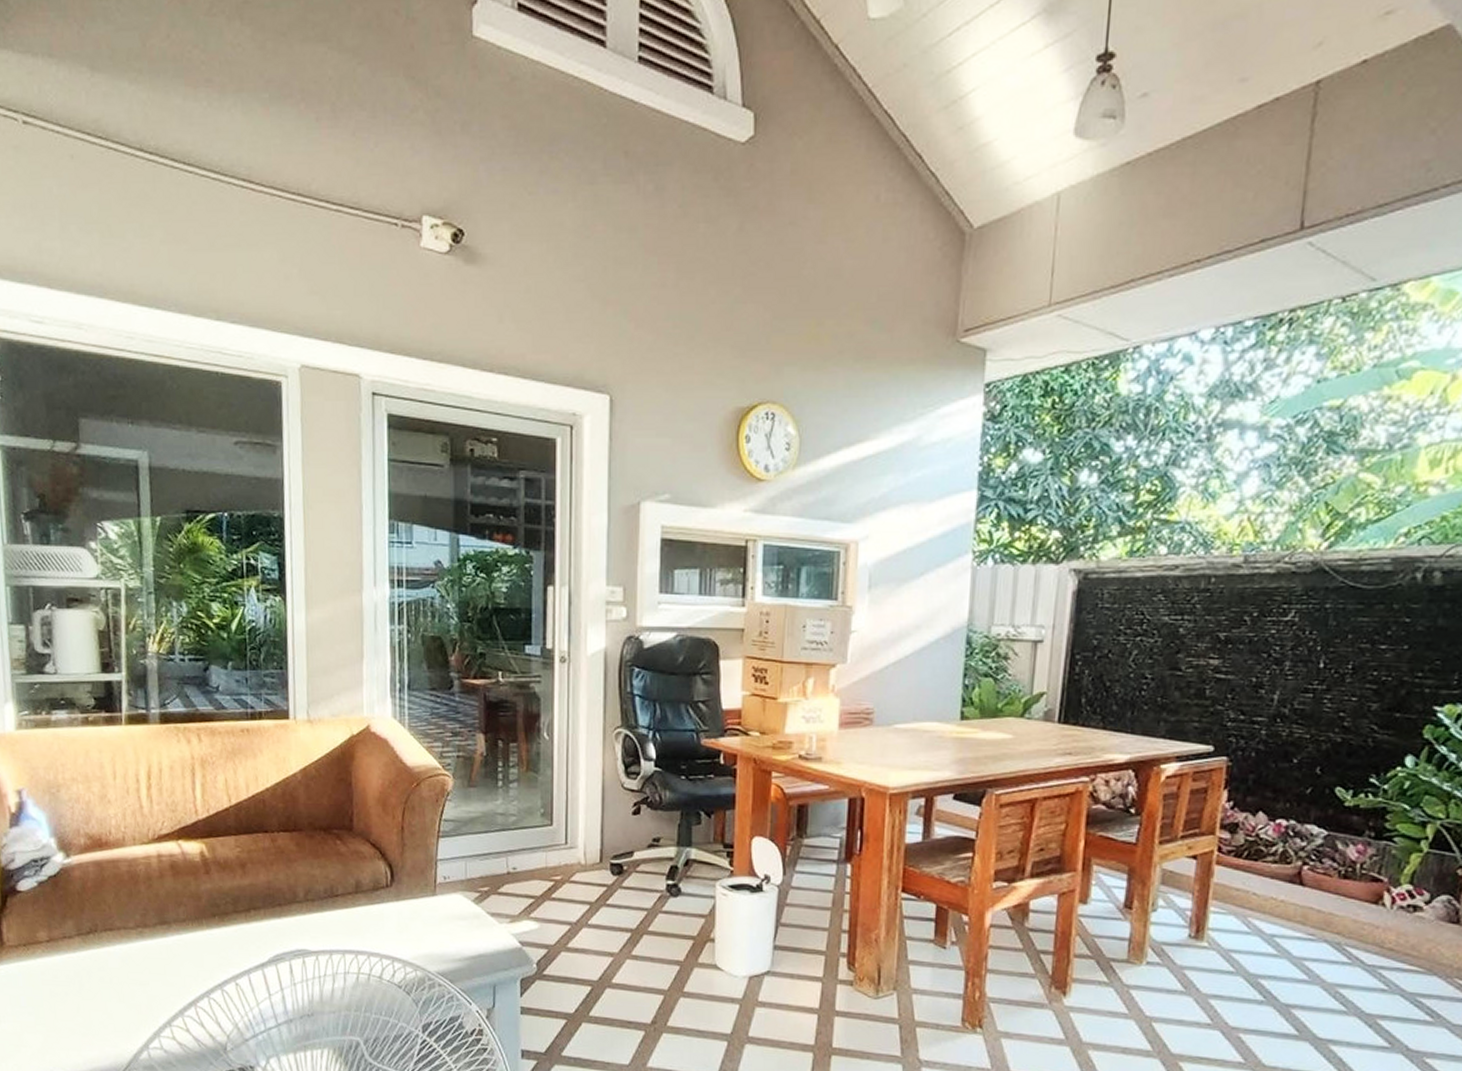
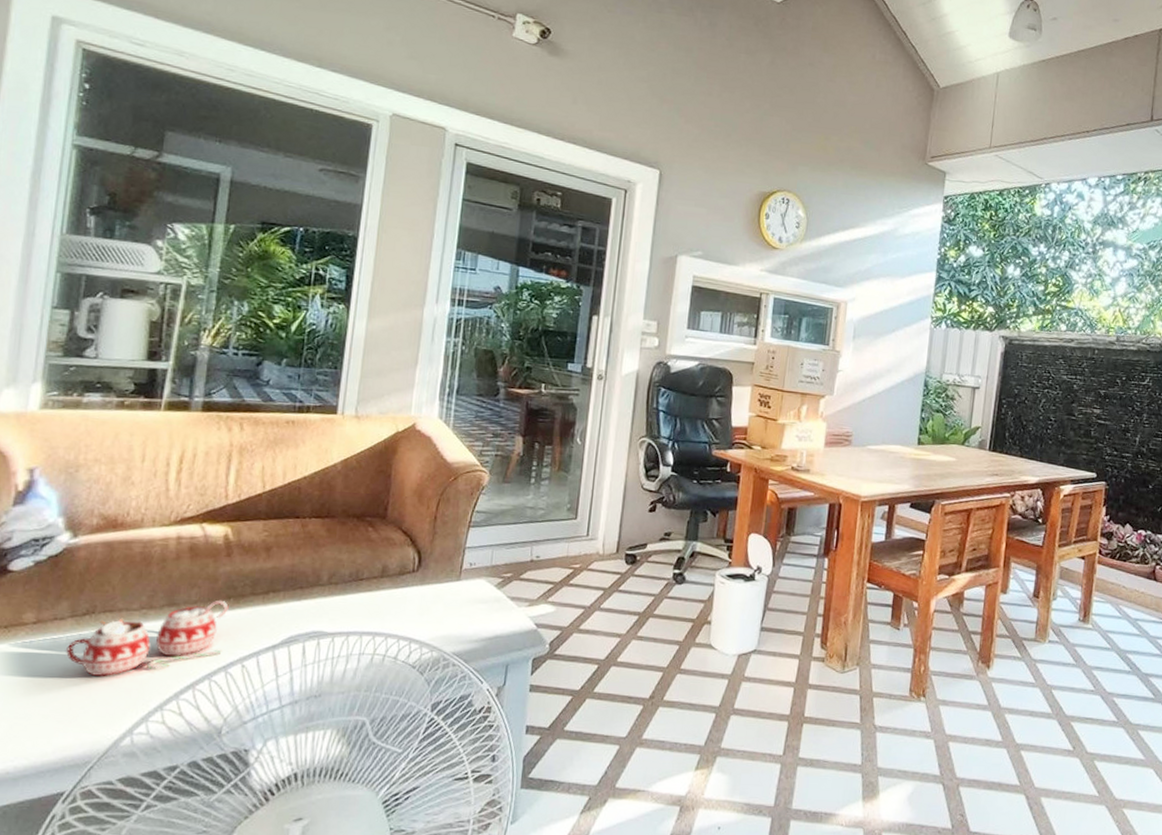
mug: none [79,918,215,993] -> present [66,599,229,676]

